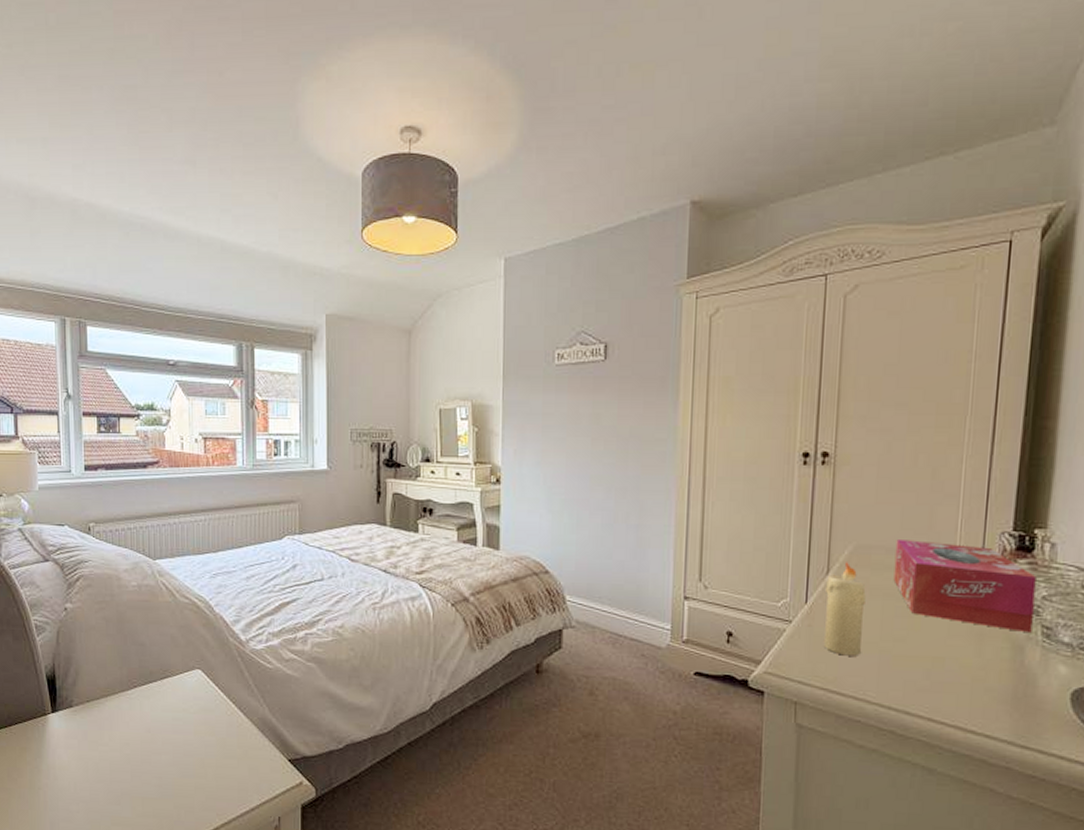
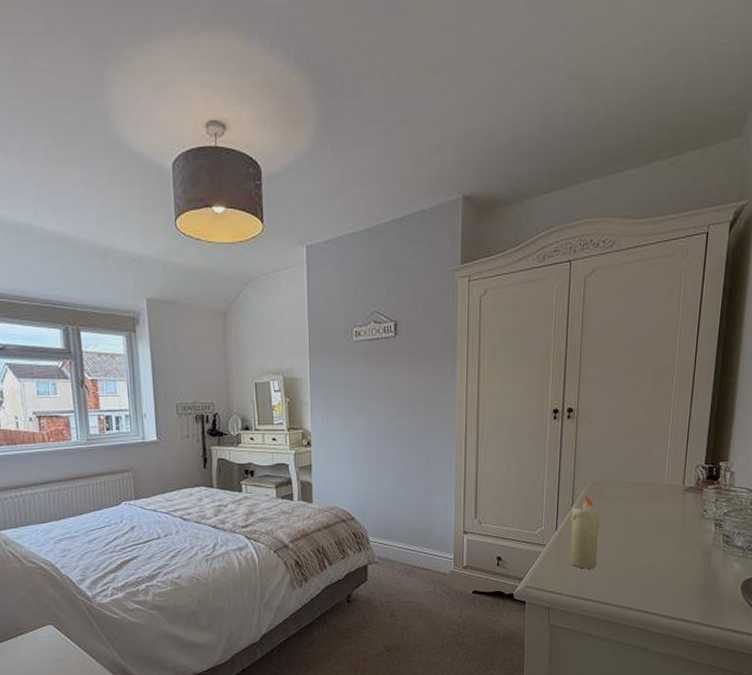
tissue box: present [893,540,1037,634] -> none [620,475,720,542]

